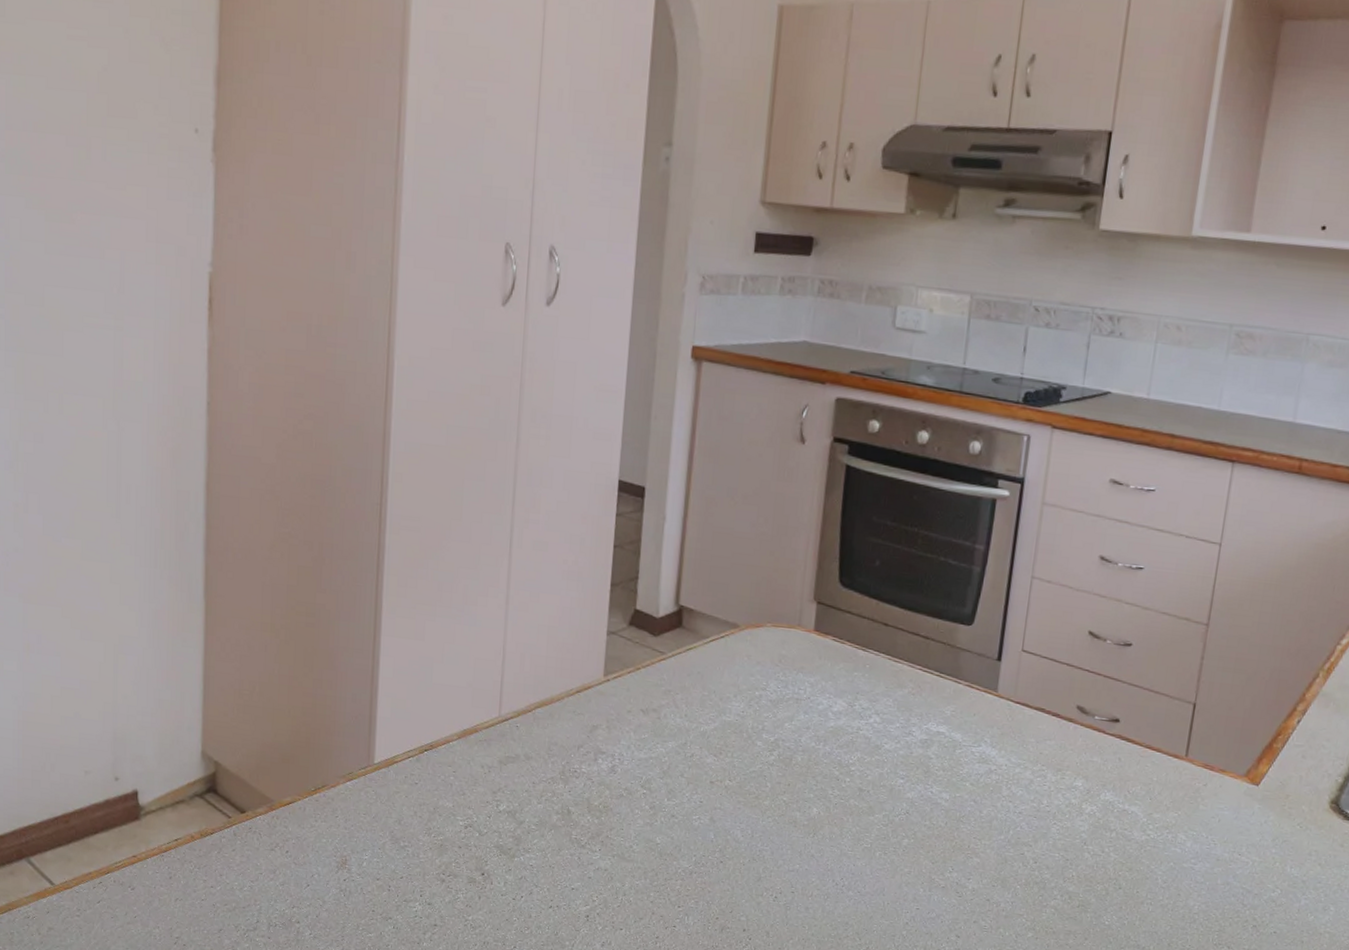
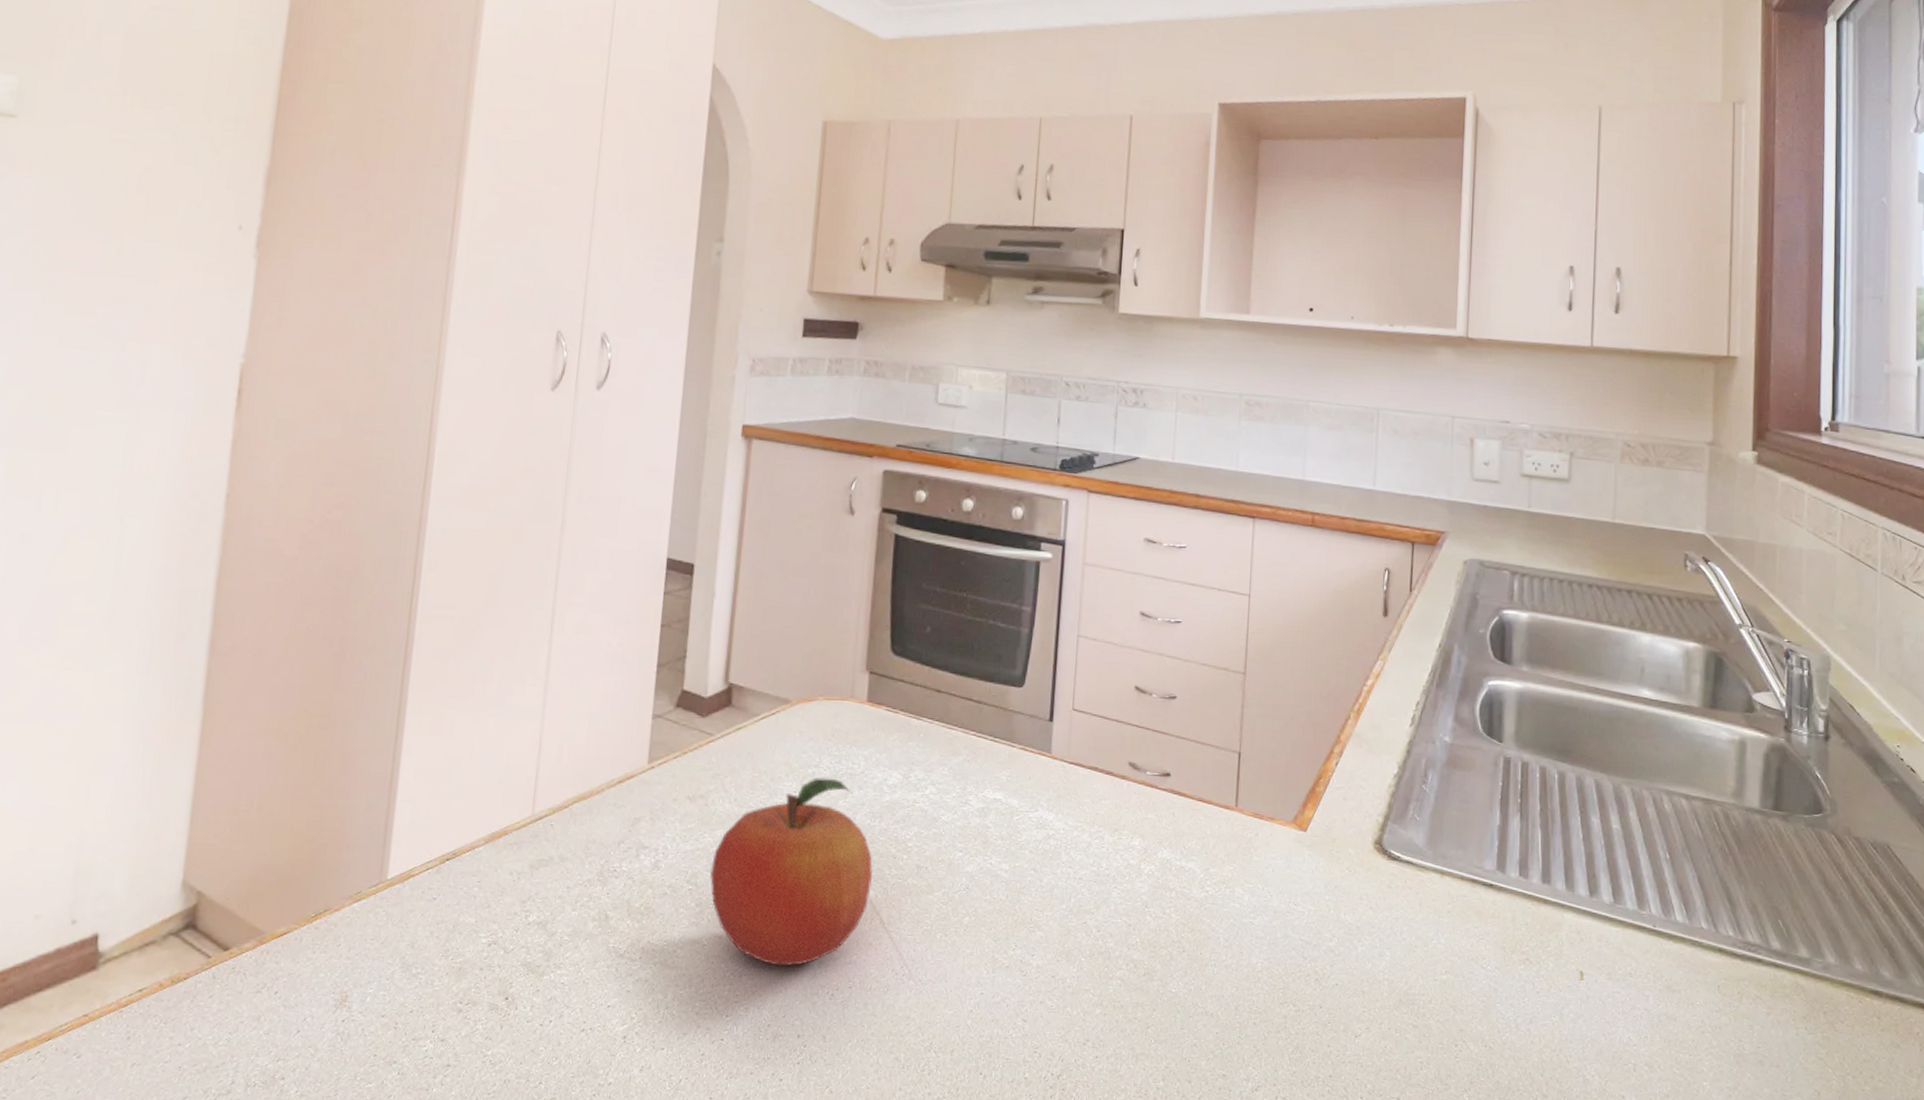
fruit: none [663,700,816,869] -> present [710,777,873,966]

